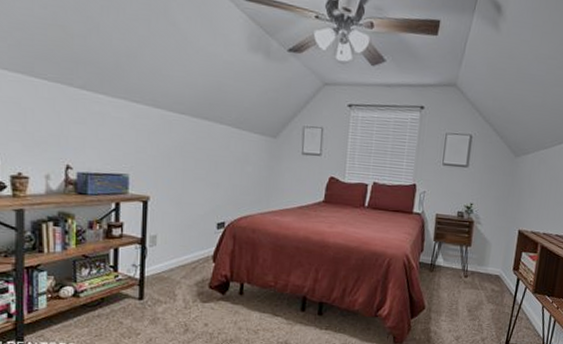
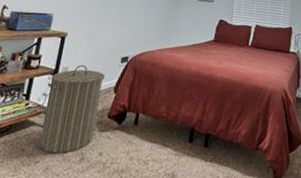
laundry hamper: none [135,232,200,326] -> present [39,65,105,154]

